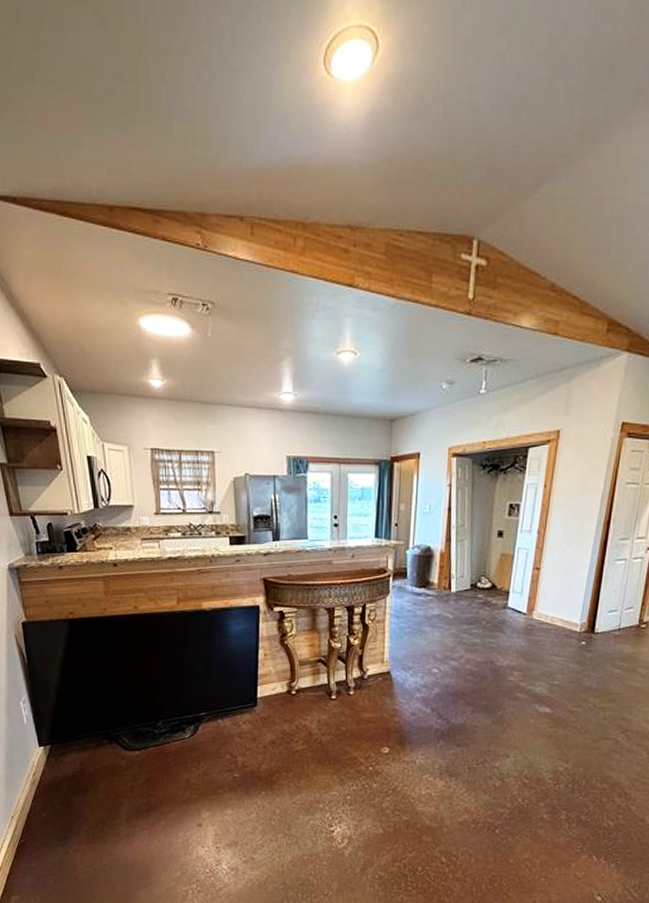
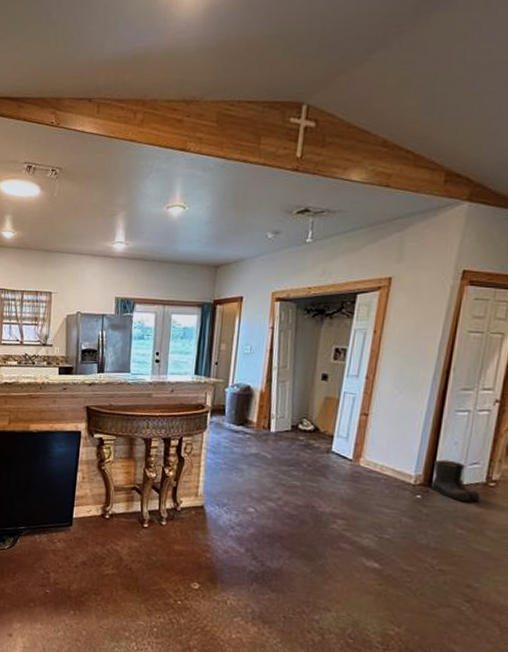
boots: none [593,607,635,645] -> present [431,459,482,503]

